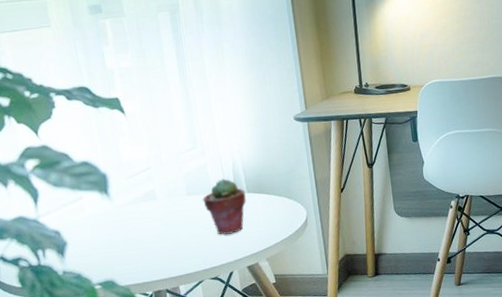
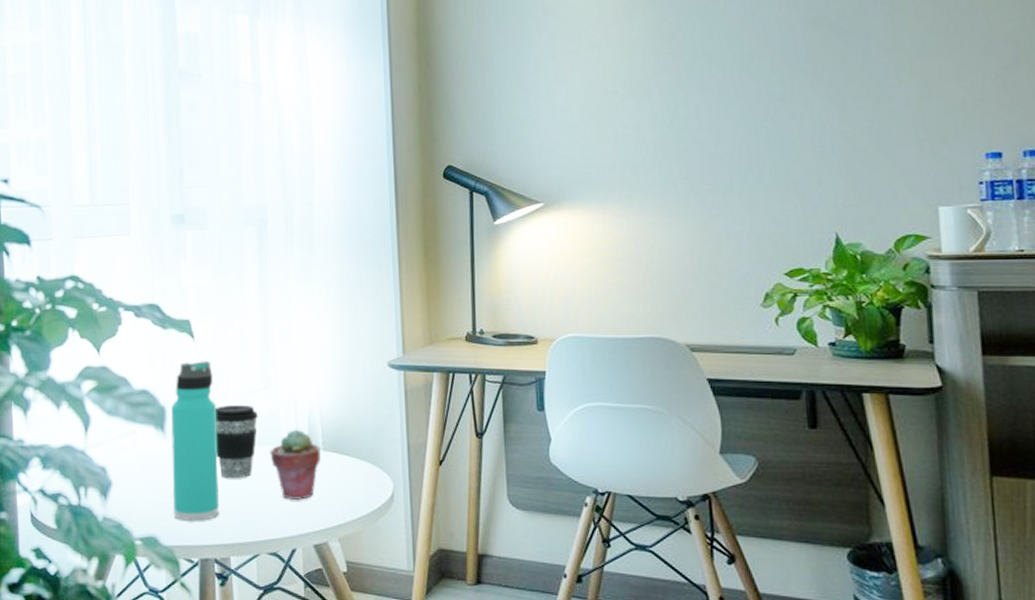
thermos bottle: none [112,131,166,264] -> present [170,361,220,522]
coffee cup: none [152,164,191,226] -> present [216,404,259,479]

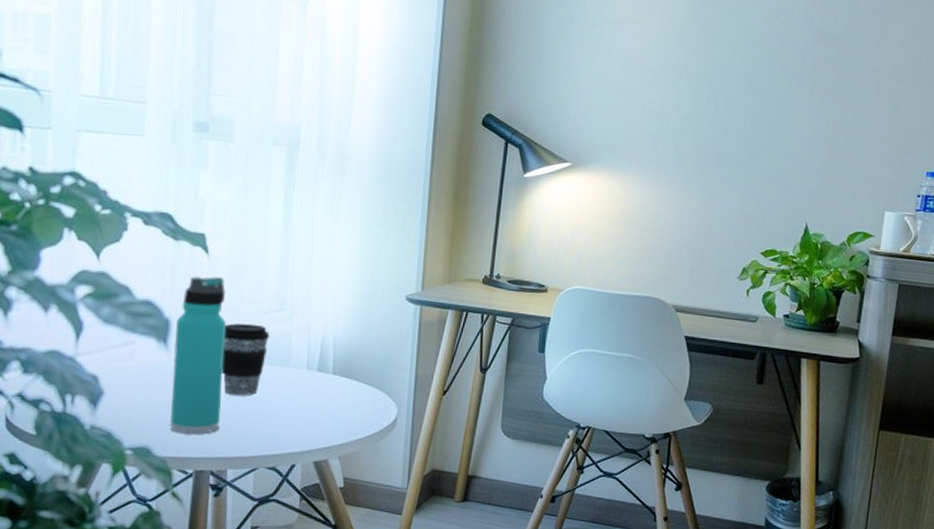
potted succulent: present [270,429,322,501] -> none [278,352,331,420]

